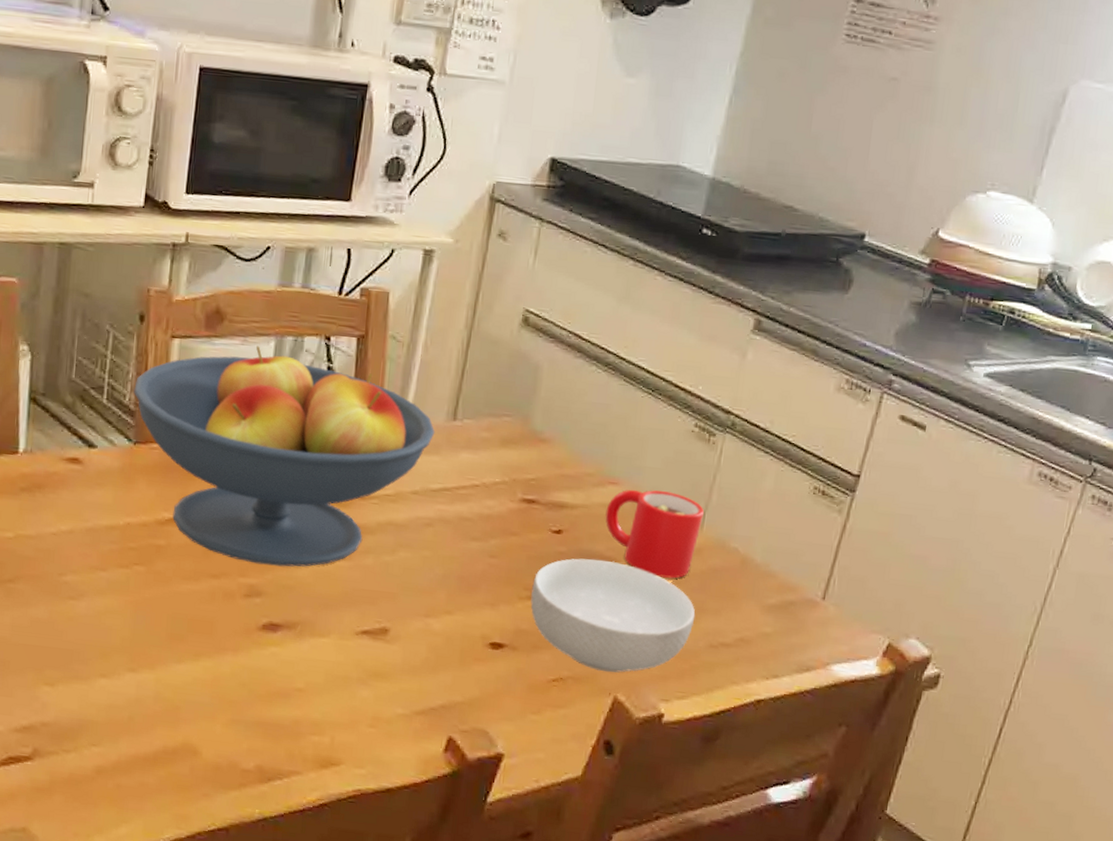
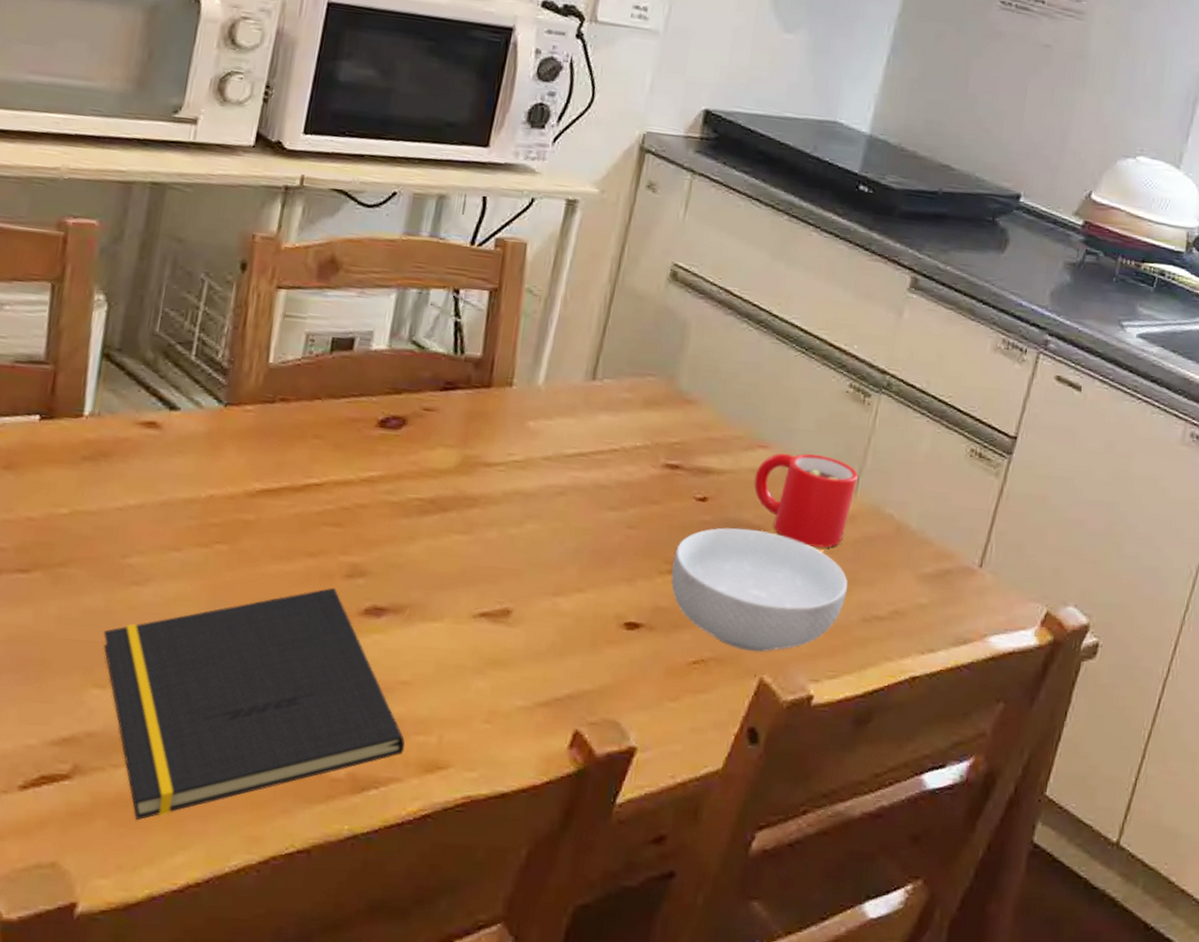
notepad: none [49,605,303,797] -> present [103,587,405,821]
fruit bowl: present [134,346,435,567] -> none [228,298,572,543]

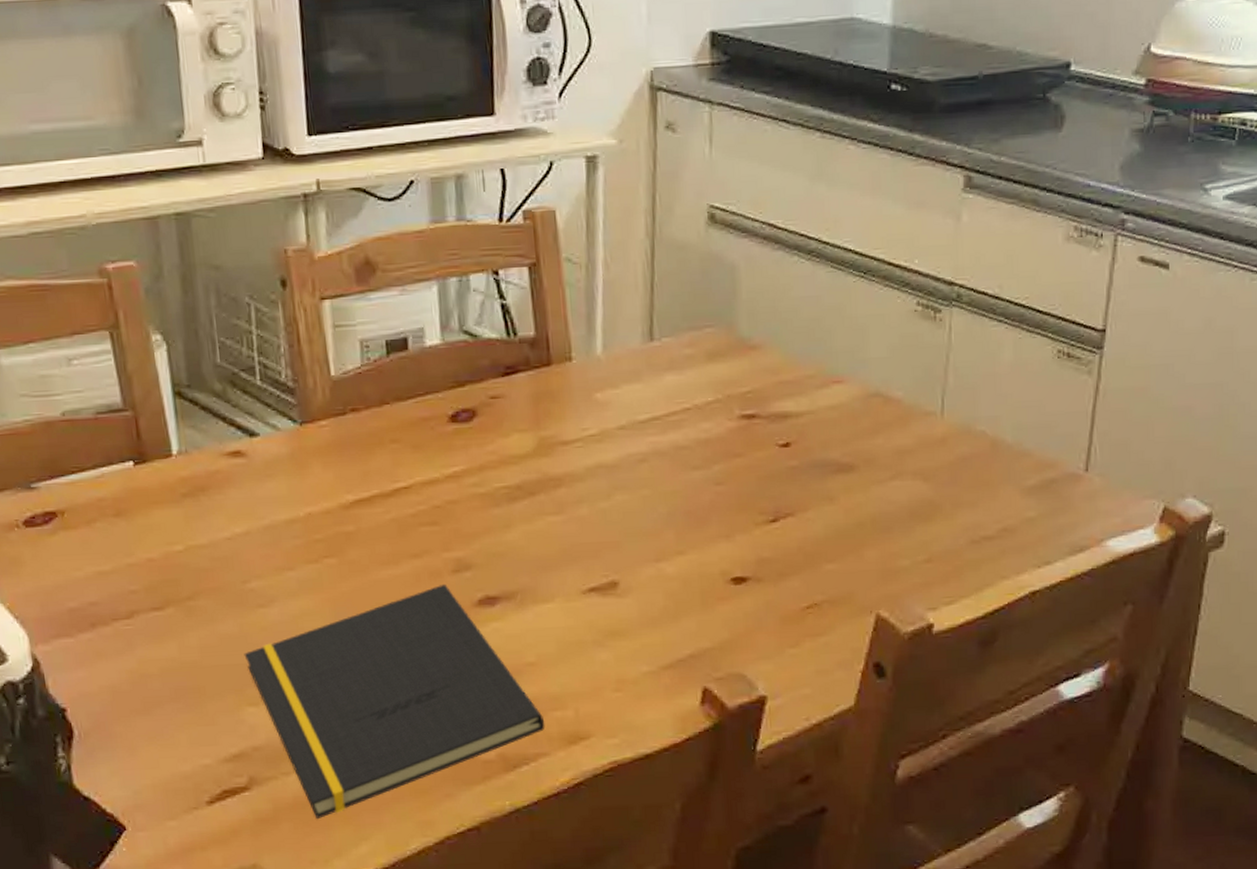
cereal bowl: present [671,527,848,652] -> none [767,467,951,589]
mug: present [754,453,859,548] -> none [834,381,943,477]

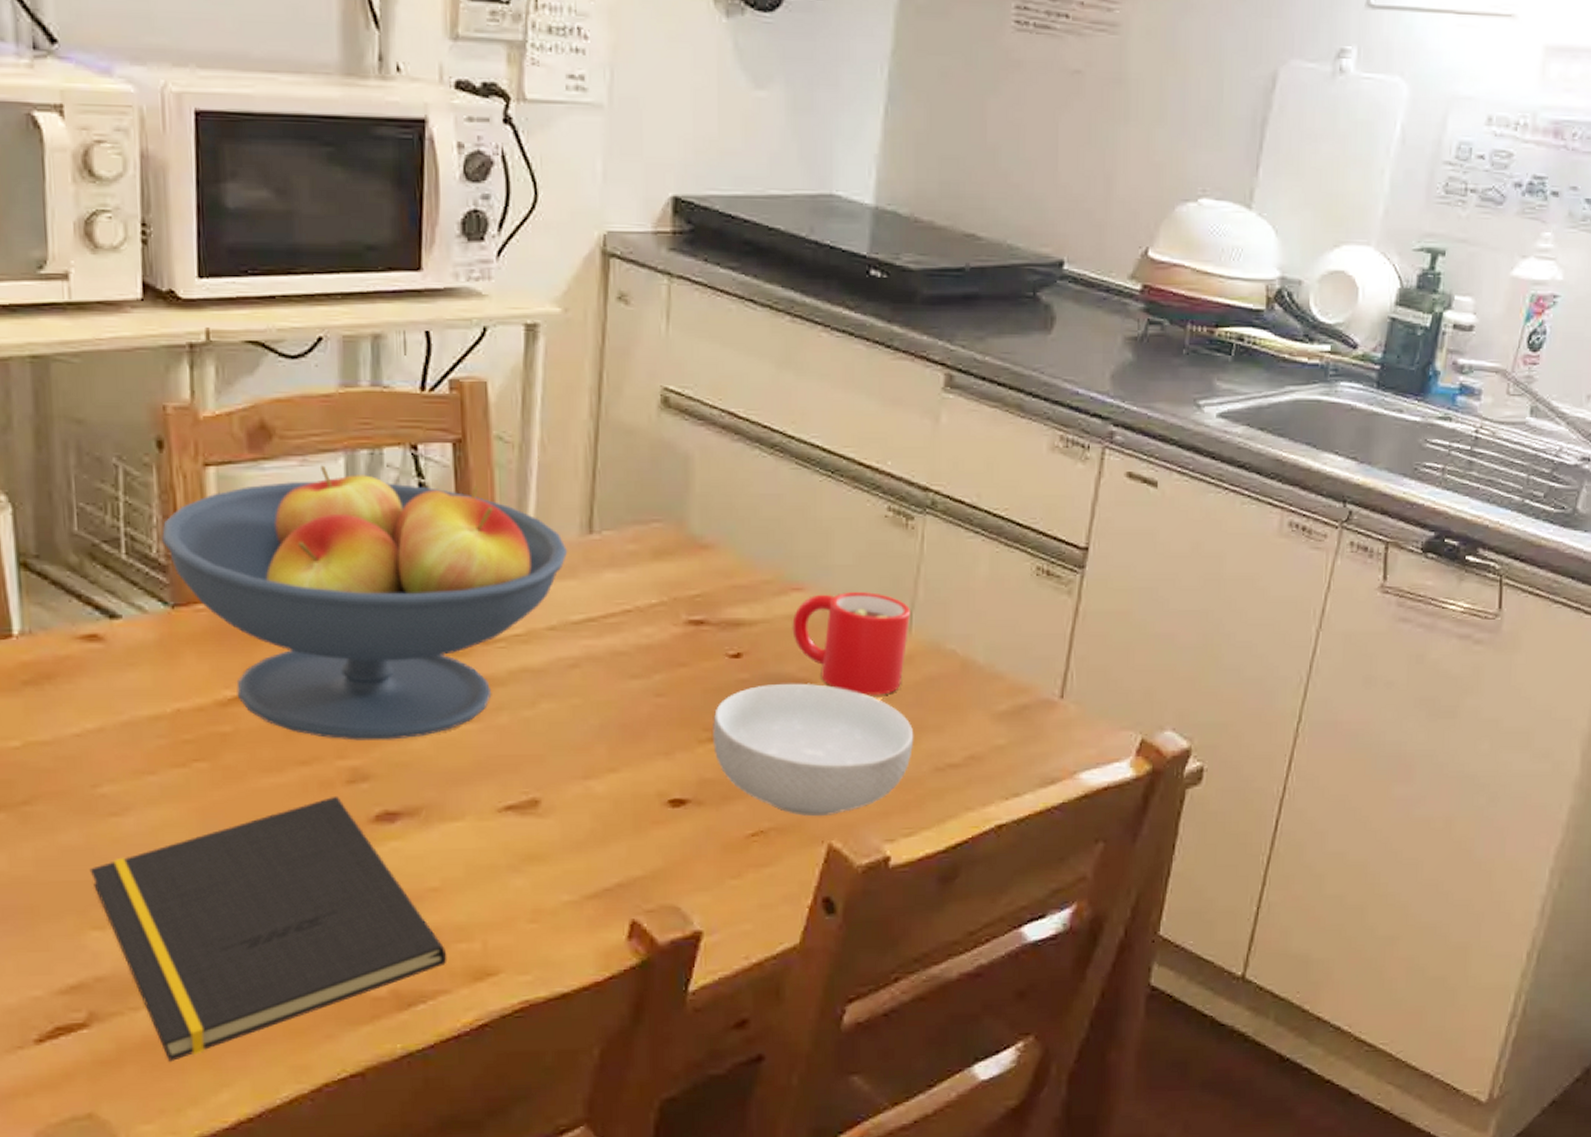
fruit bowl: none [289,293,633,535] -> present [162,465,568,741]
cereal bowl: none [767,467,951,589] -> present [713,683,914,817]
mug: none [834,381,943,477] -> present [792,592,911,696]

